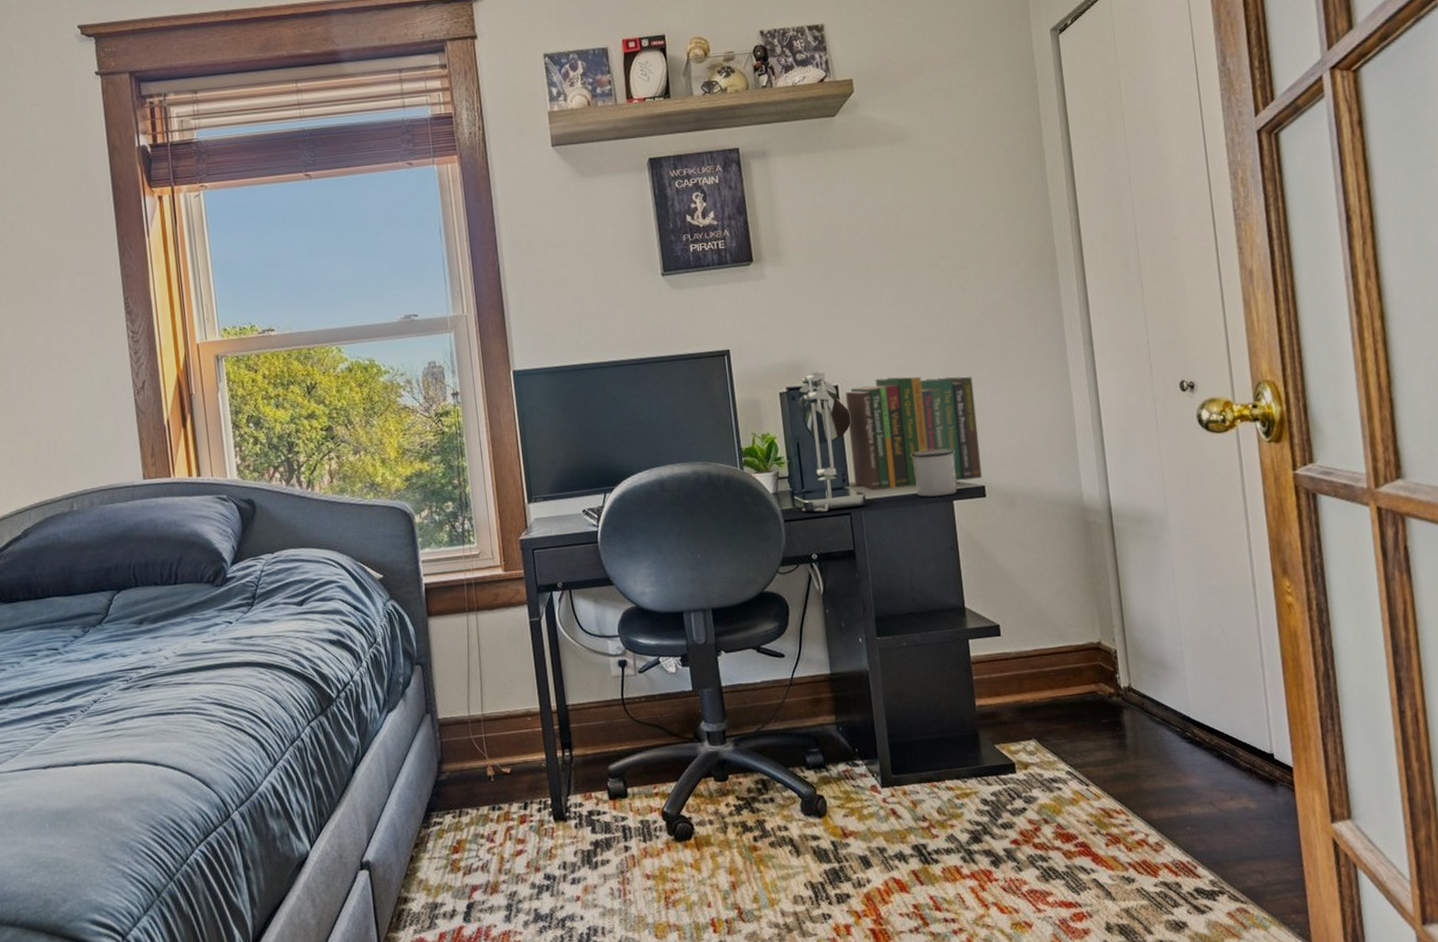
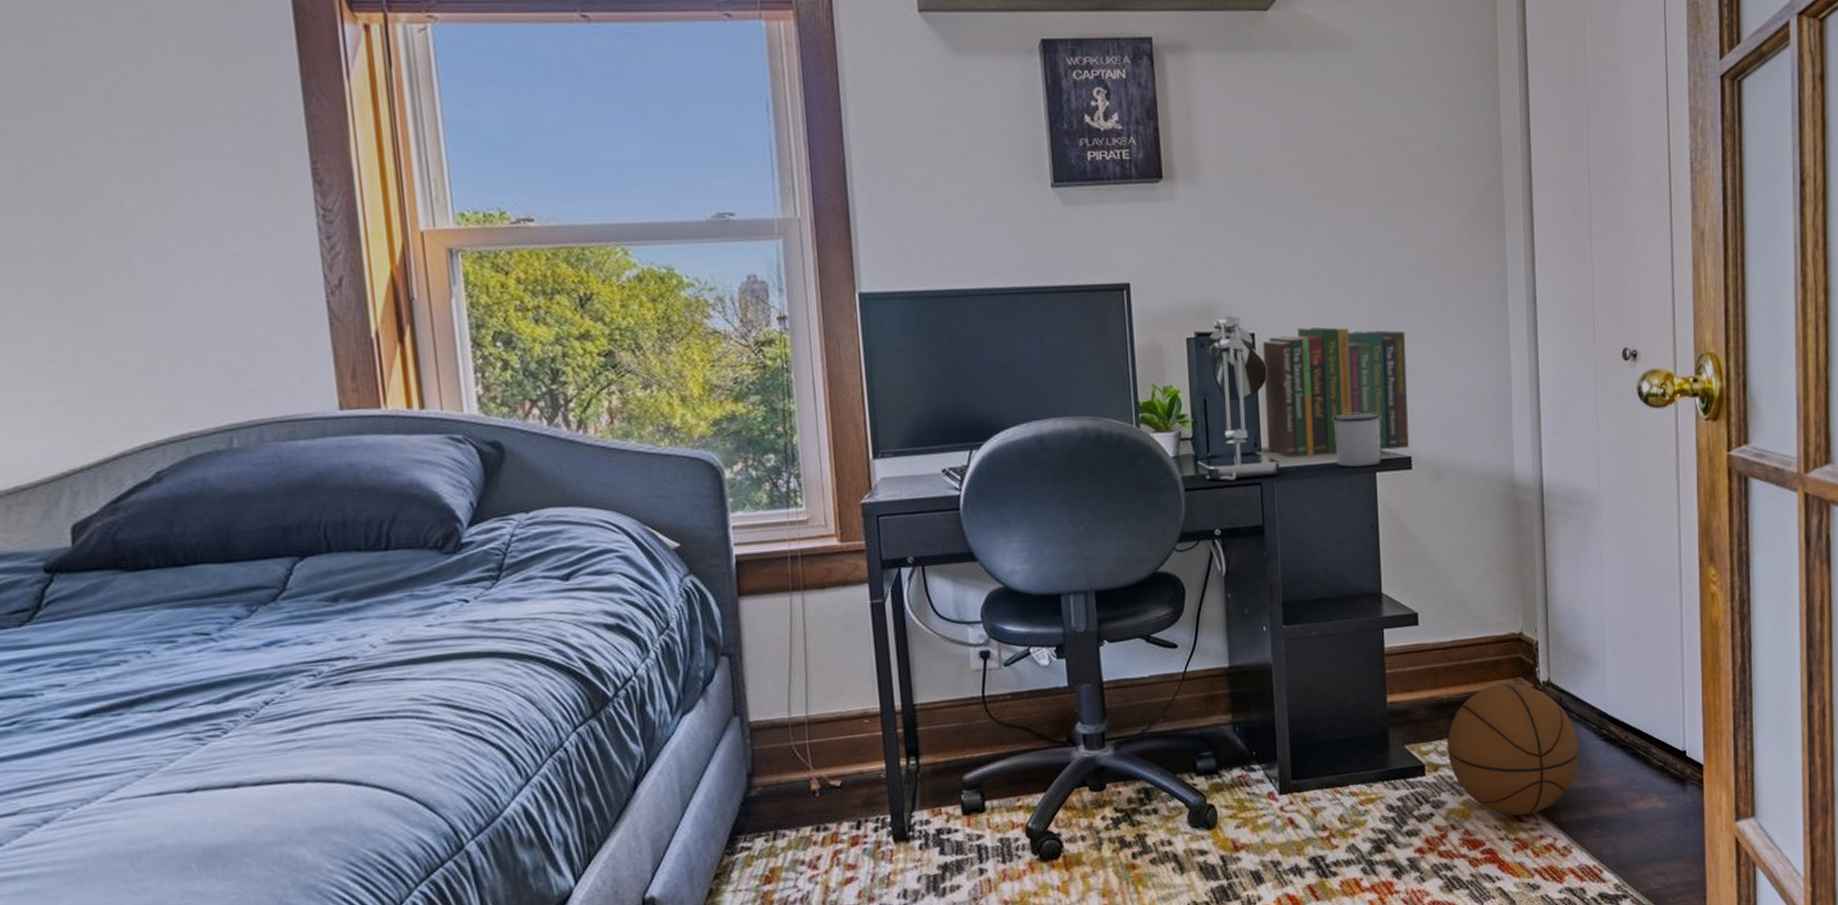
basketball: none [1035,688,1165,812] -> present [1447,682,1579,816]

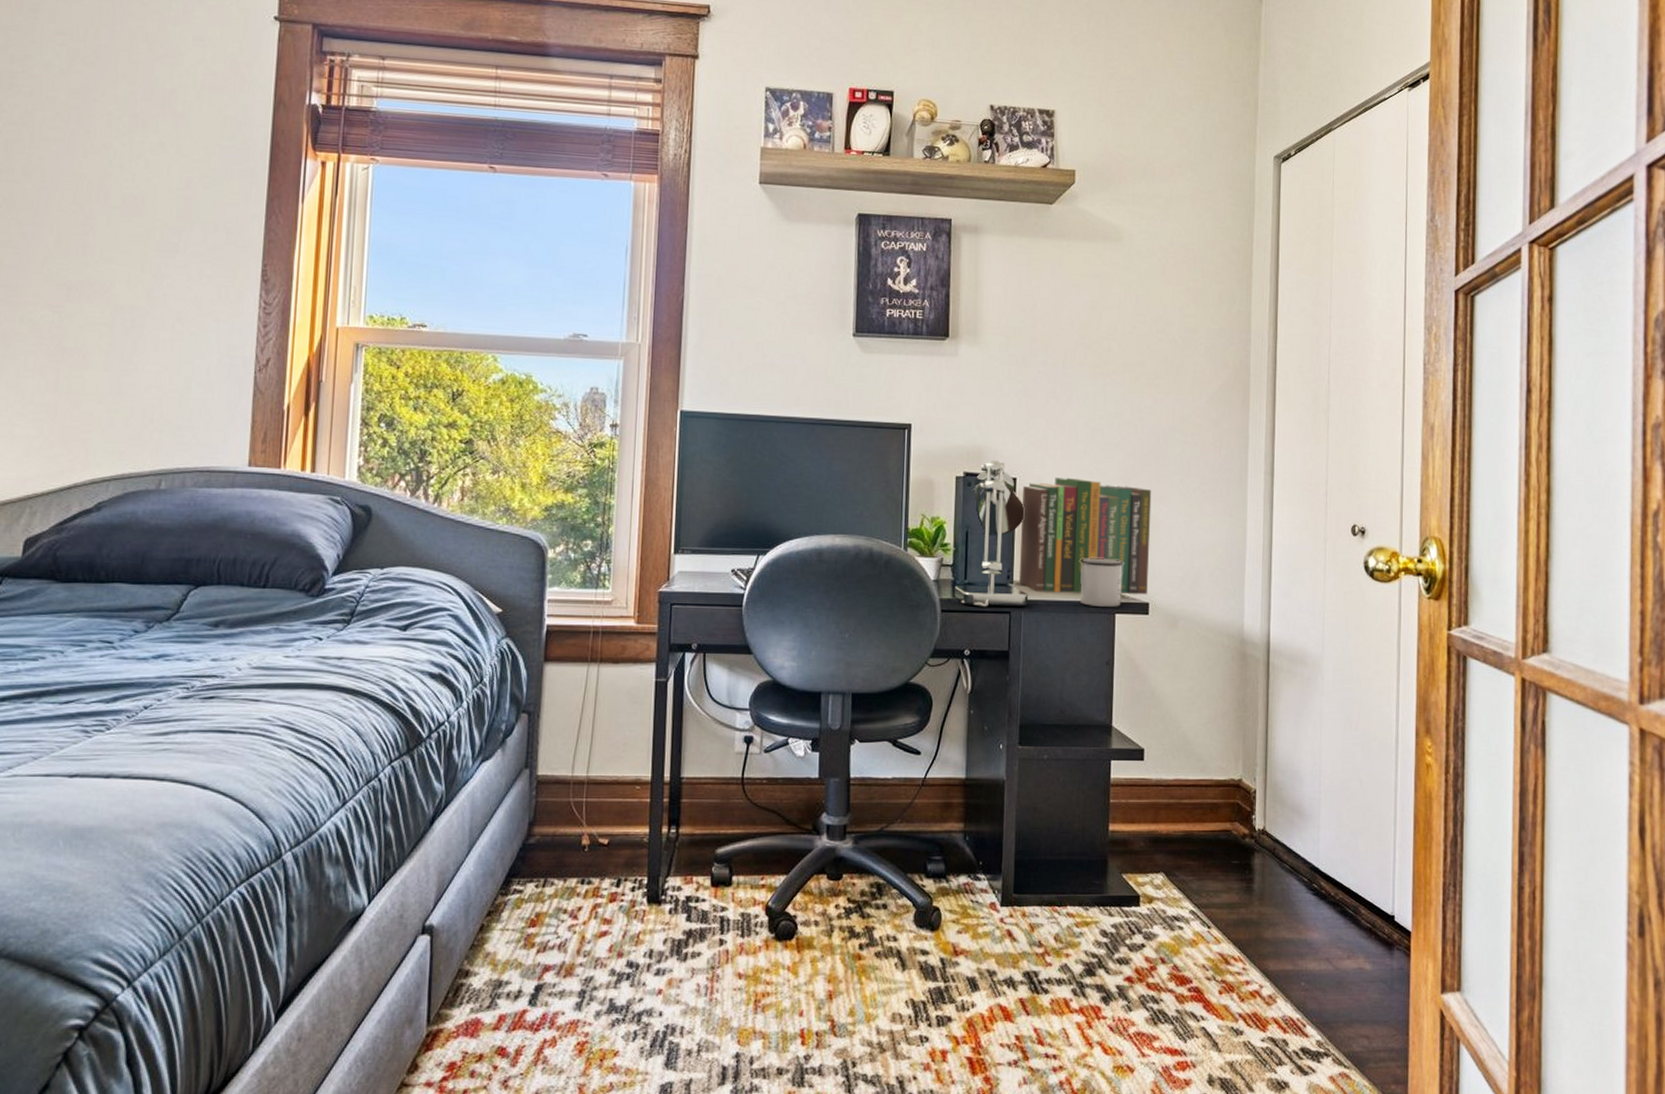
basketball: present [1447,682,1579,816] -> none [1163,827,1289,958]

